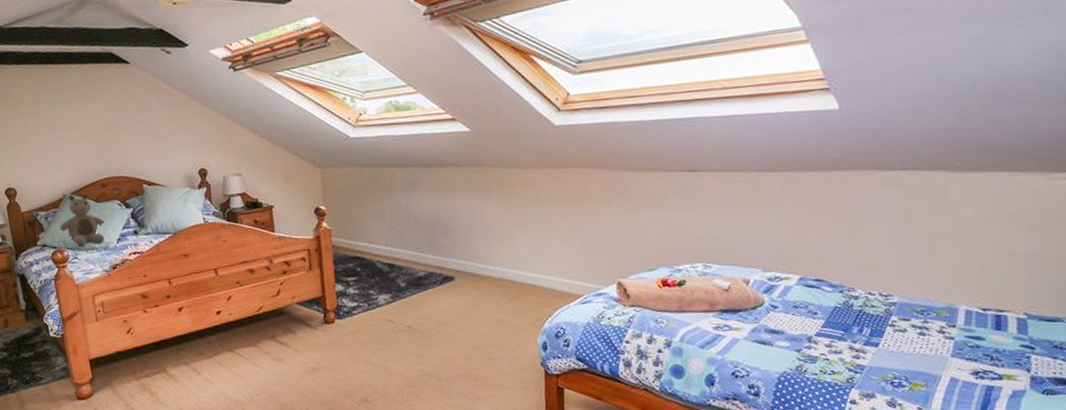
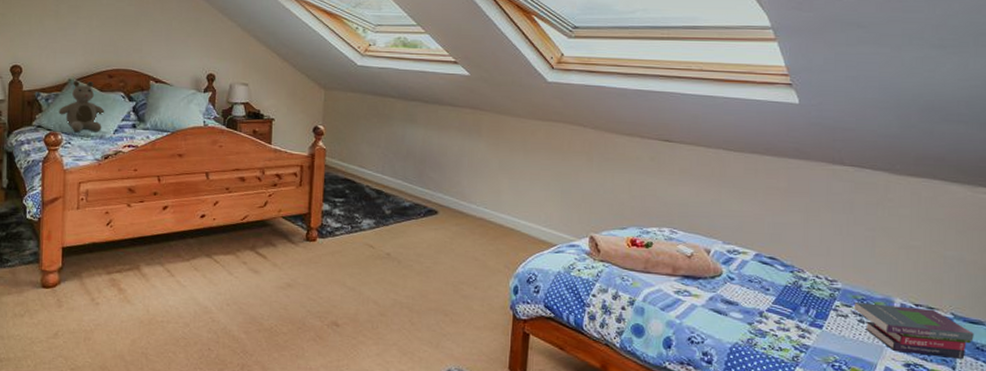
books: none [912,312,1051,361] -> present [853,302,974,359]

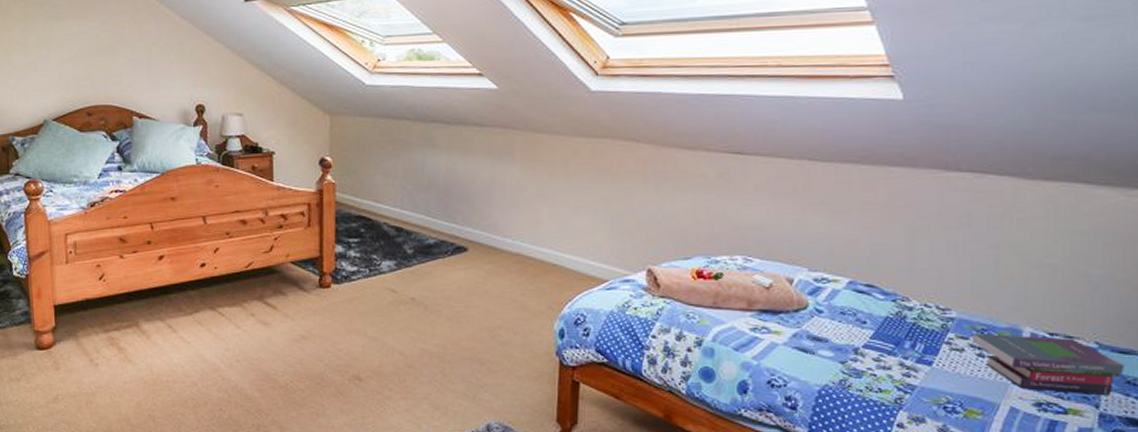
teddy bear: present [58,80,104,132] -> none [36,120,85,178]

